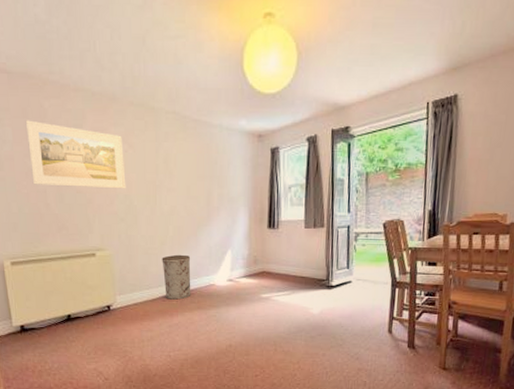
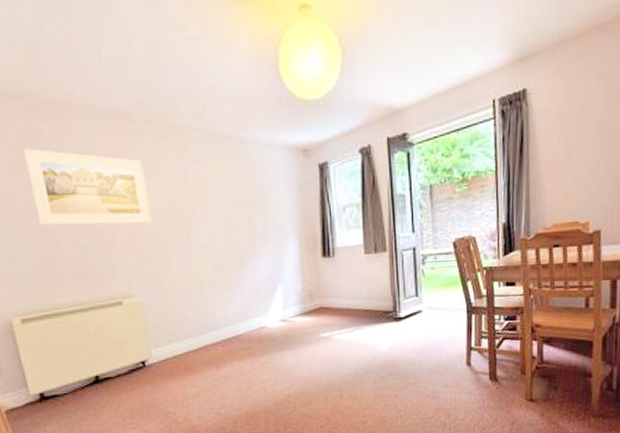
trash can: present [162,254,191,300] -> none [201,295,239,348]

